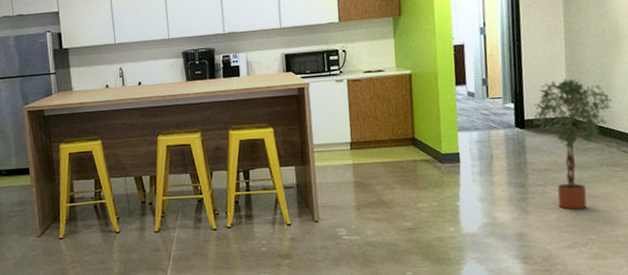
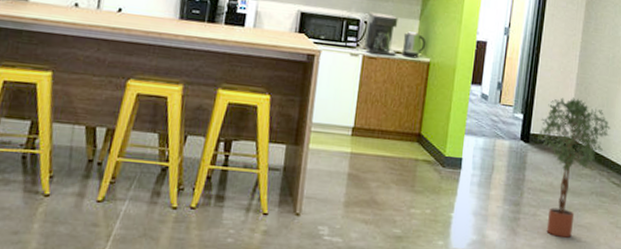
coffee maker: none [345,39,378,78] -> present [363,11,399,57]
kettle: none [381,50,405,74] -> present [401,31,426,59]

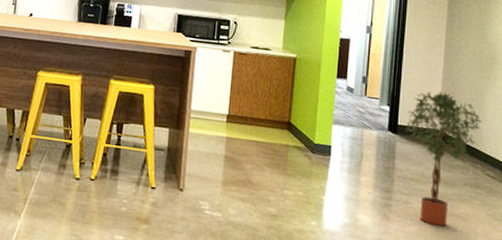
coffee maker: present [363,11,399,57] -> none [234,13,265,53]
kettle: present [401,31,426,59] -> none [269,30,292,55]

